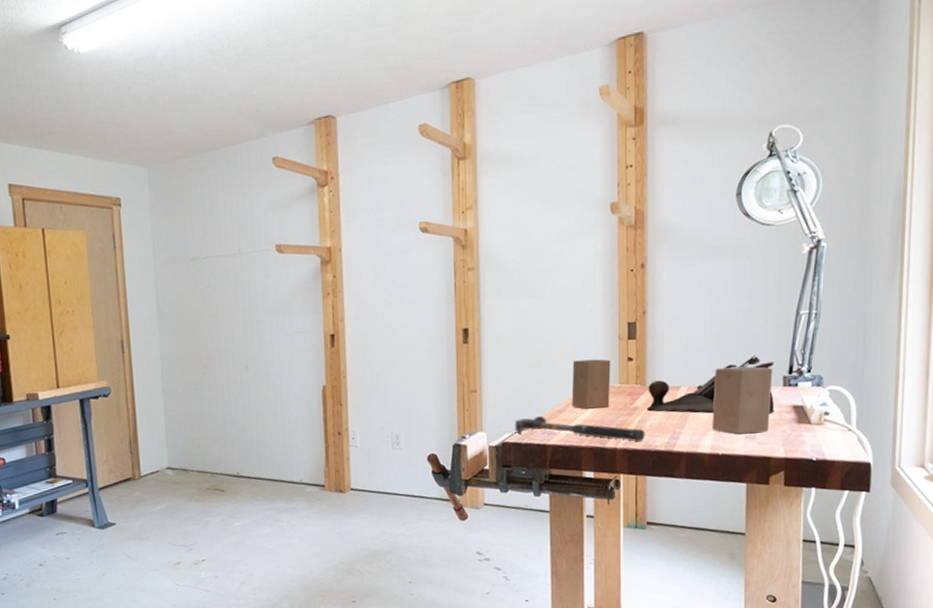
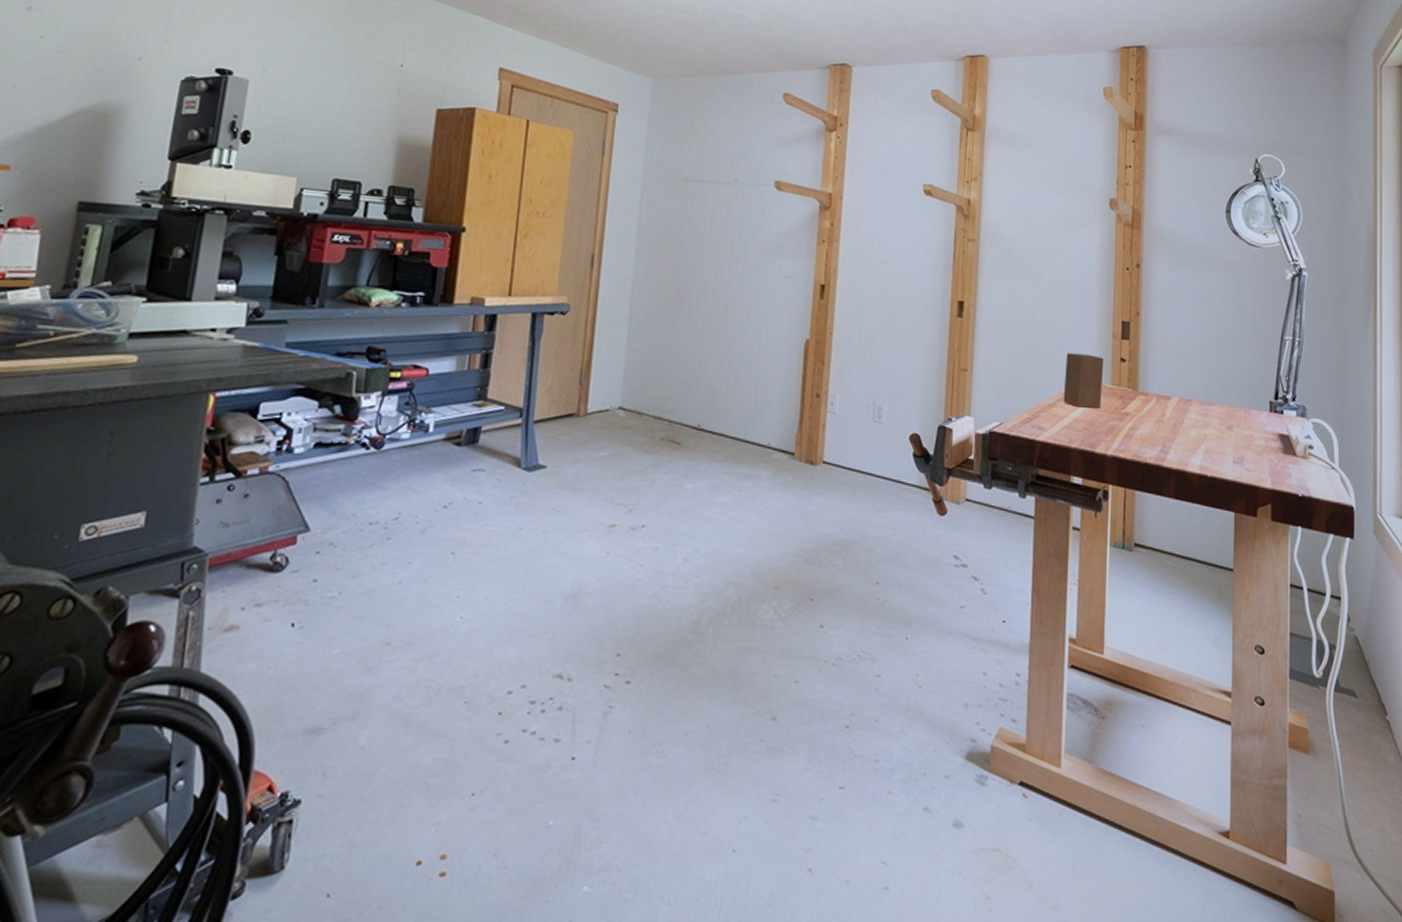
claw hammer: present [515,416,645,442] -> none [1003,407,1136,451]
hand plane: present [647,355,775,413] -> none [1137,375,1262,439]
wooden block: present [712,366,773,435] -> none [1201,383,1260,459]

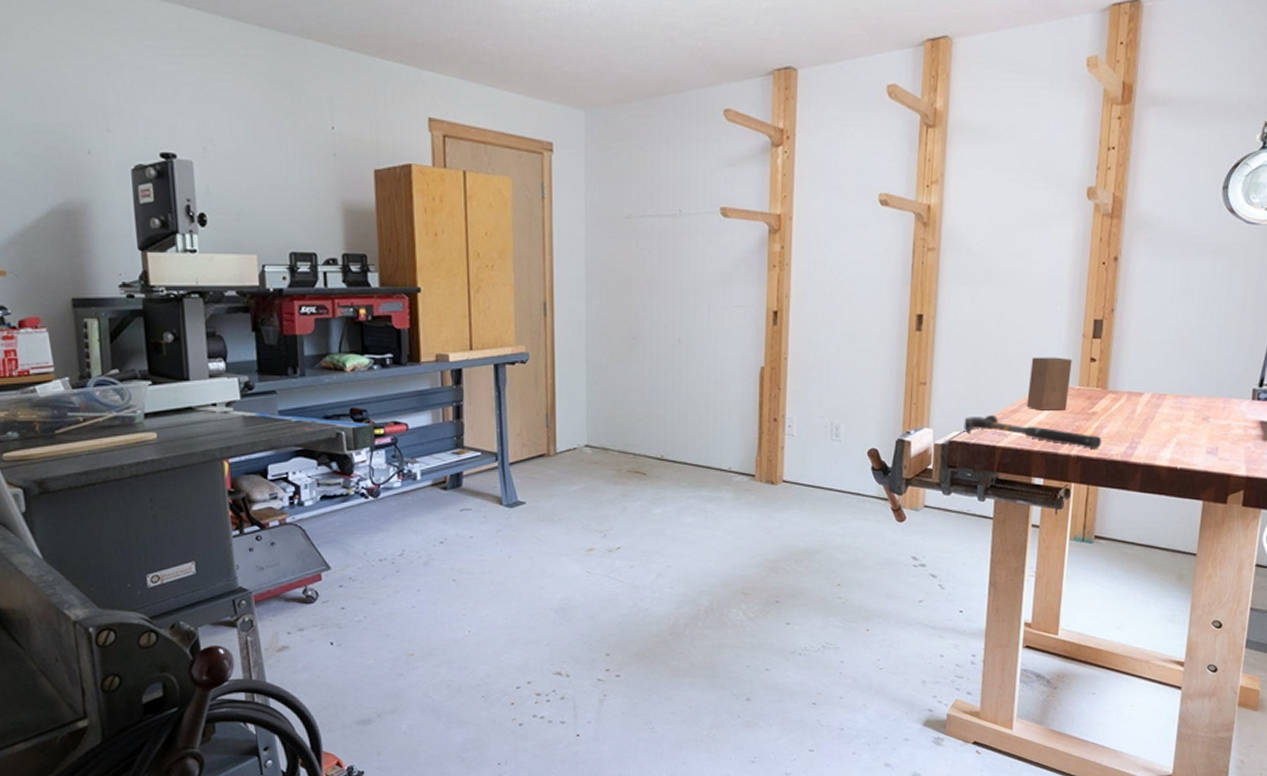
claw hammer: none [1003,407,1136,451] -> present [963,415,1102,450]

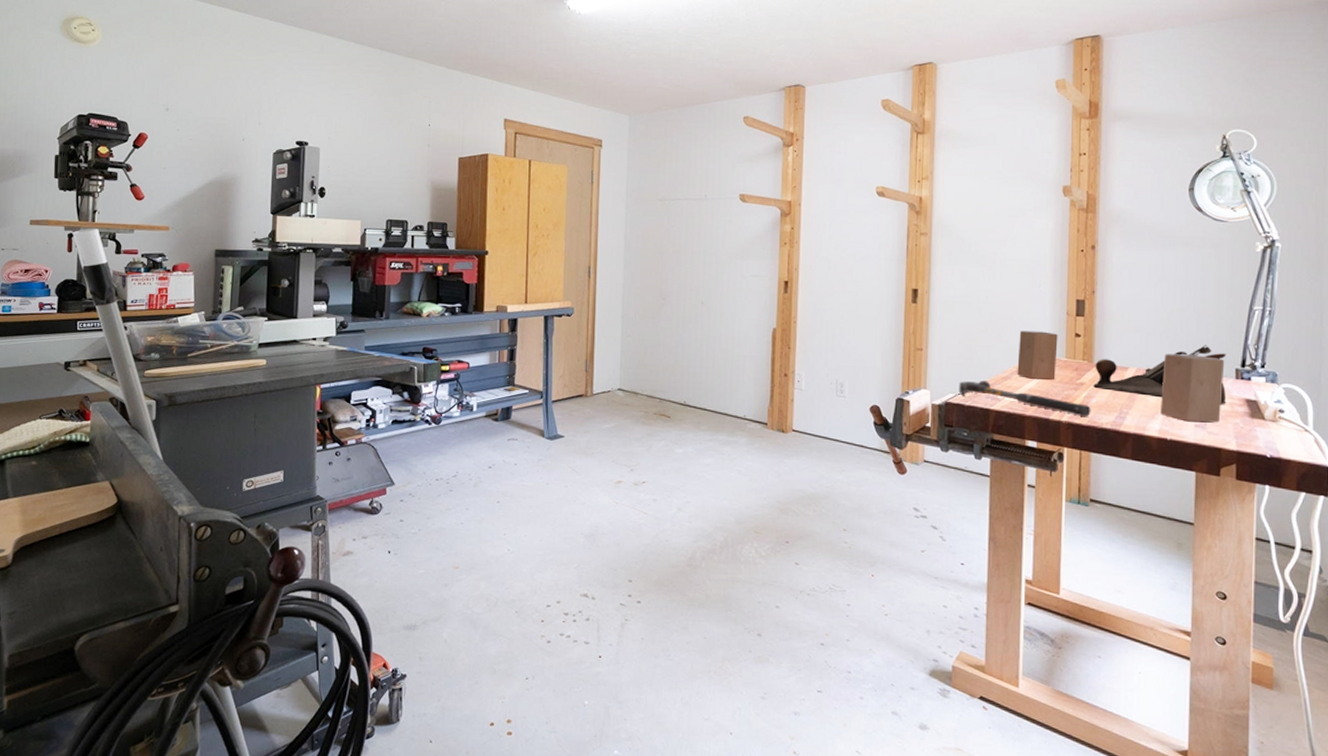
hand plane: none [1105,364,1245,428] -> present [1093,345,1227,404]
wooden block: none [1172,376,1243,449] -> present [1160,354,1225,423]

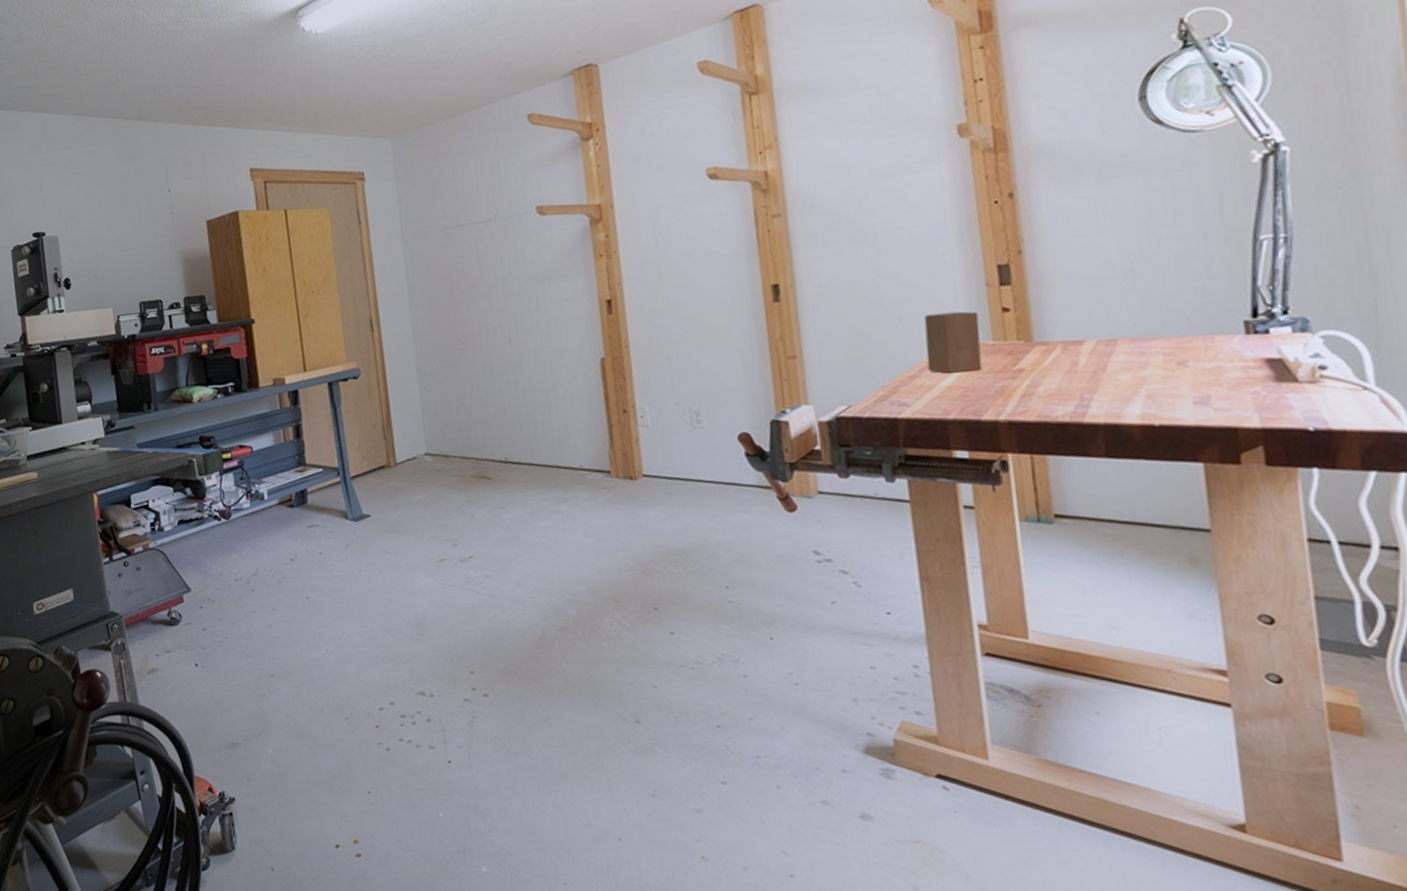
claw hammer: present [958,381,1091,418] -> none [850,383,1039,412]
hand plane: present [1093,345,1227,404] -> none [1035,296,1237,374]
wooden block: present [1160,354,1225,423] -> none [1135,310,1231,399]

